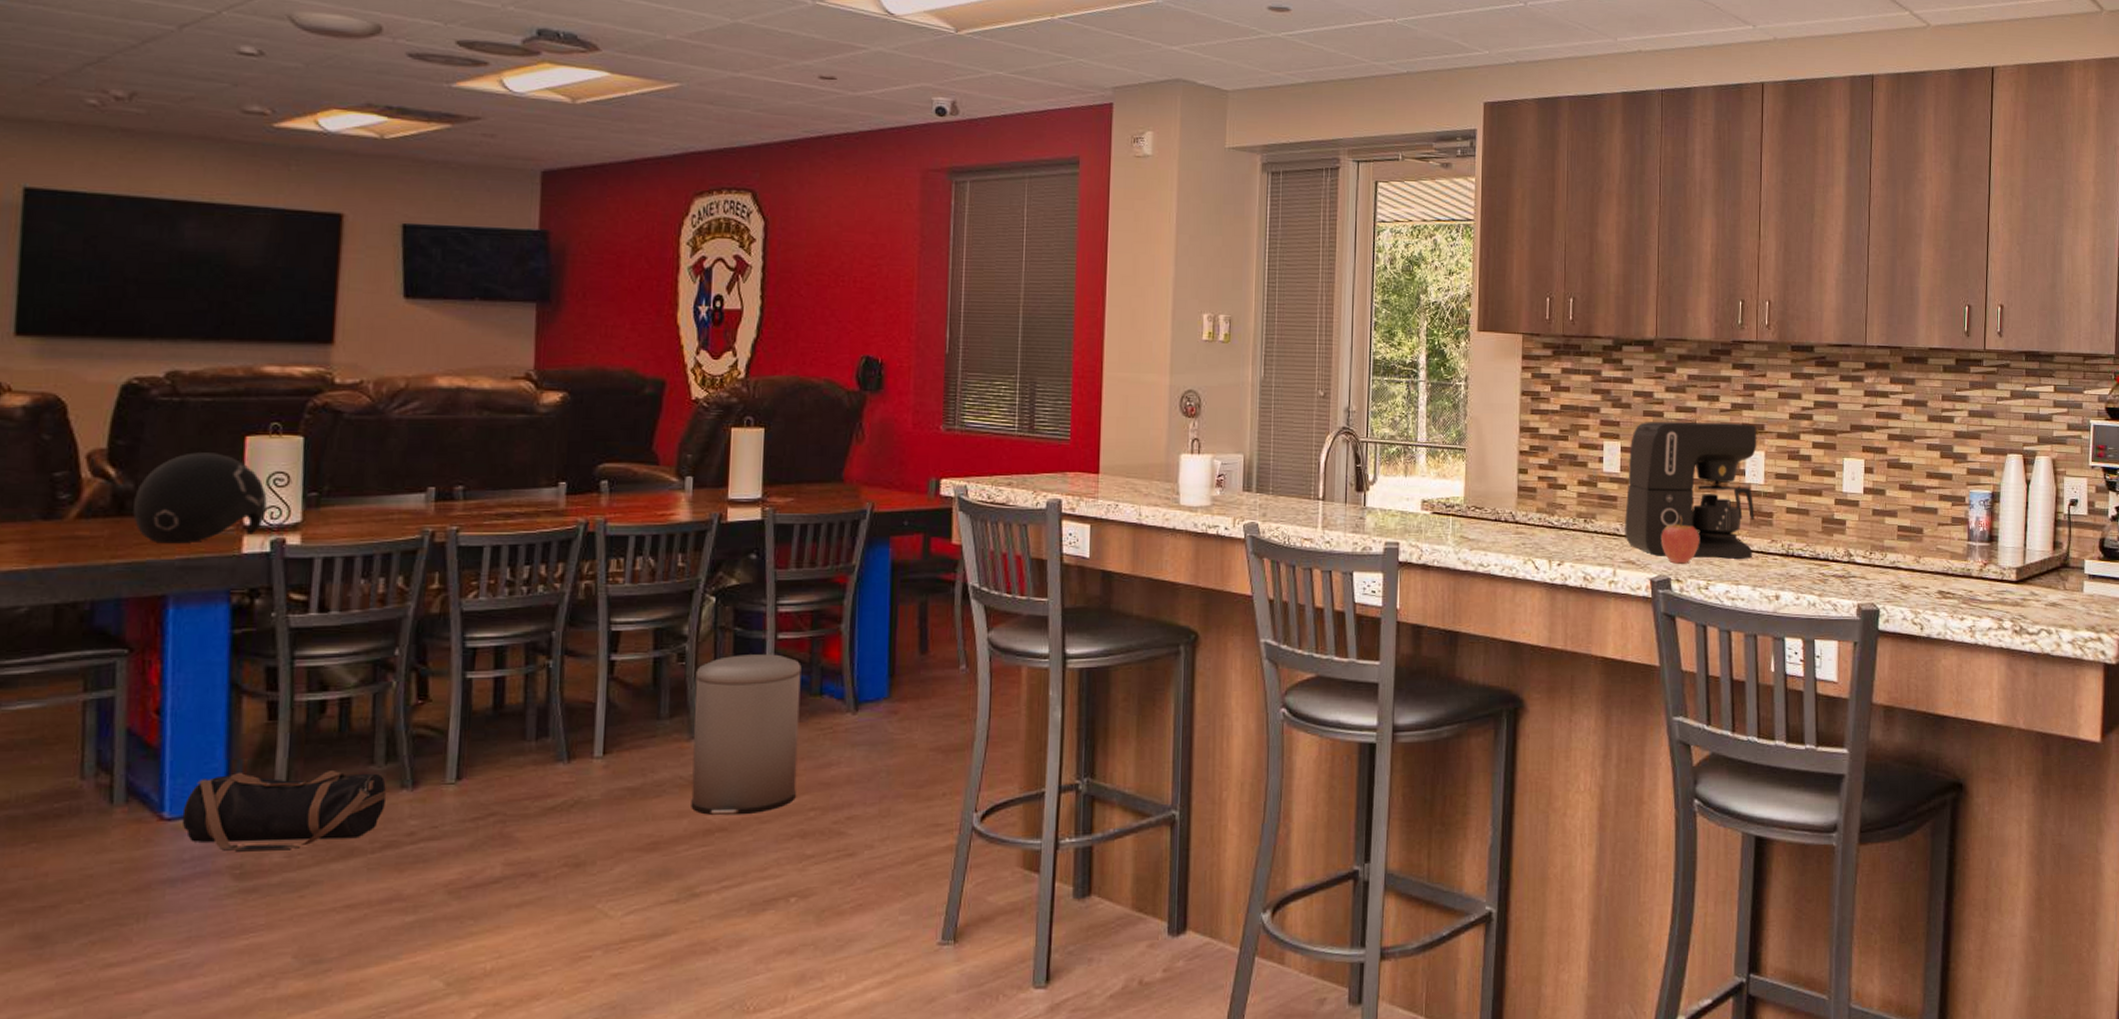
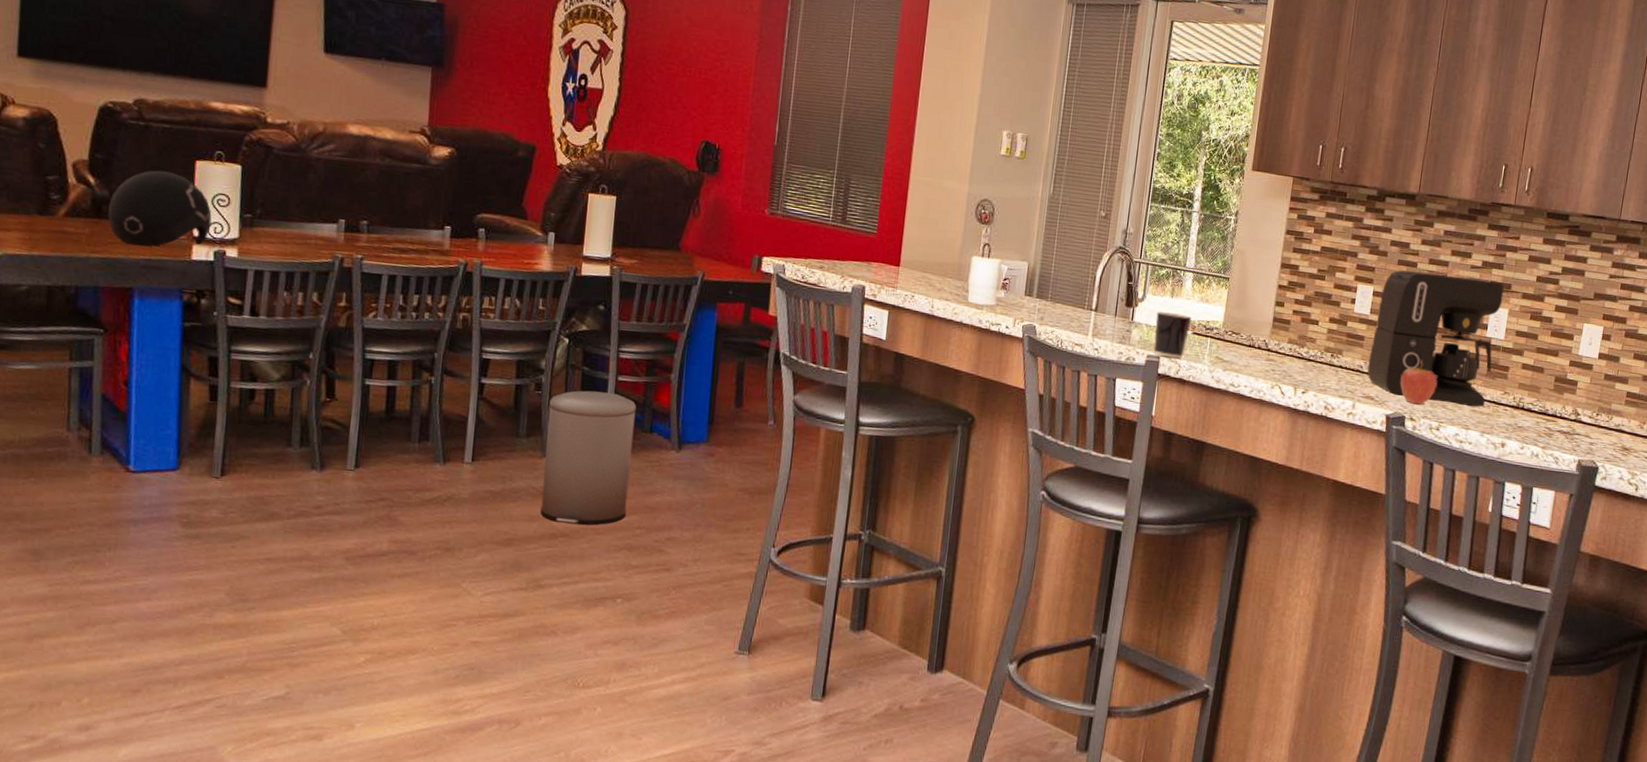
duffel bag: present [181,769,387,852] -> none [143,440,301,508]
mug: none [1390,493,1430,543] -> present [1153,312,1192,359]

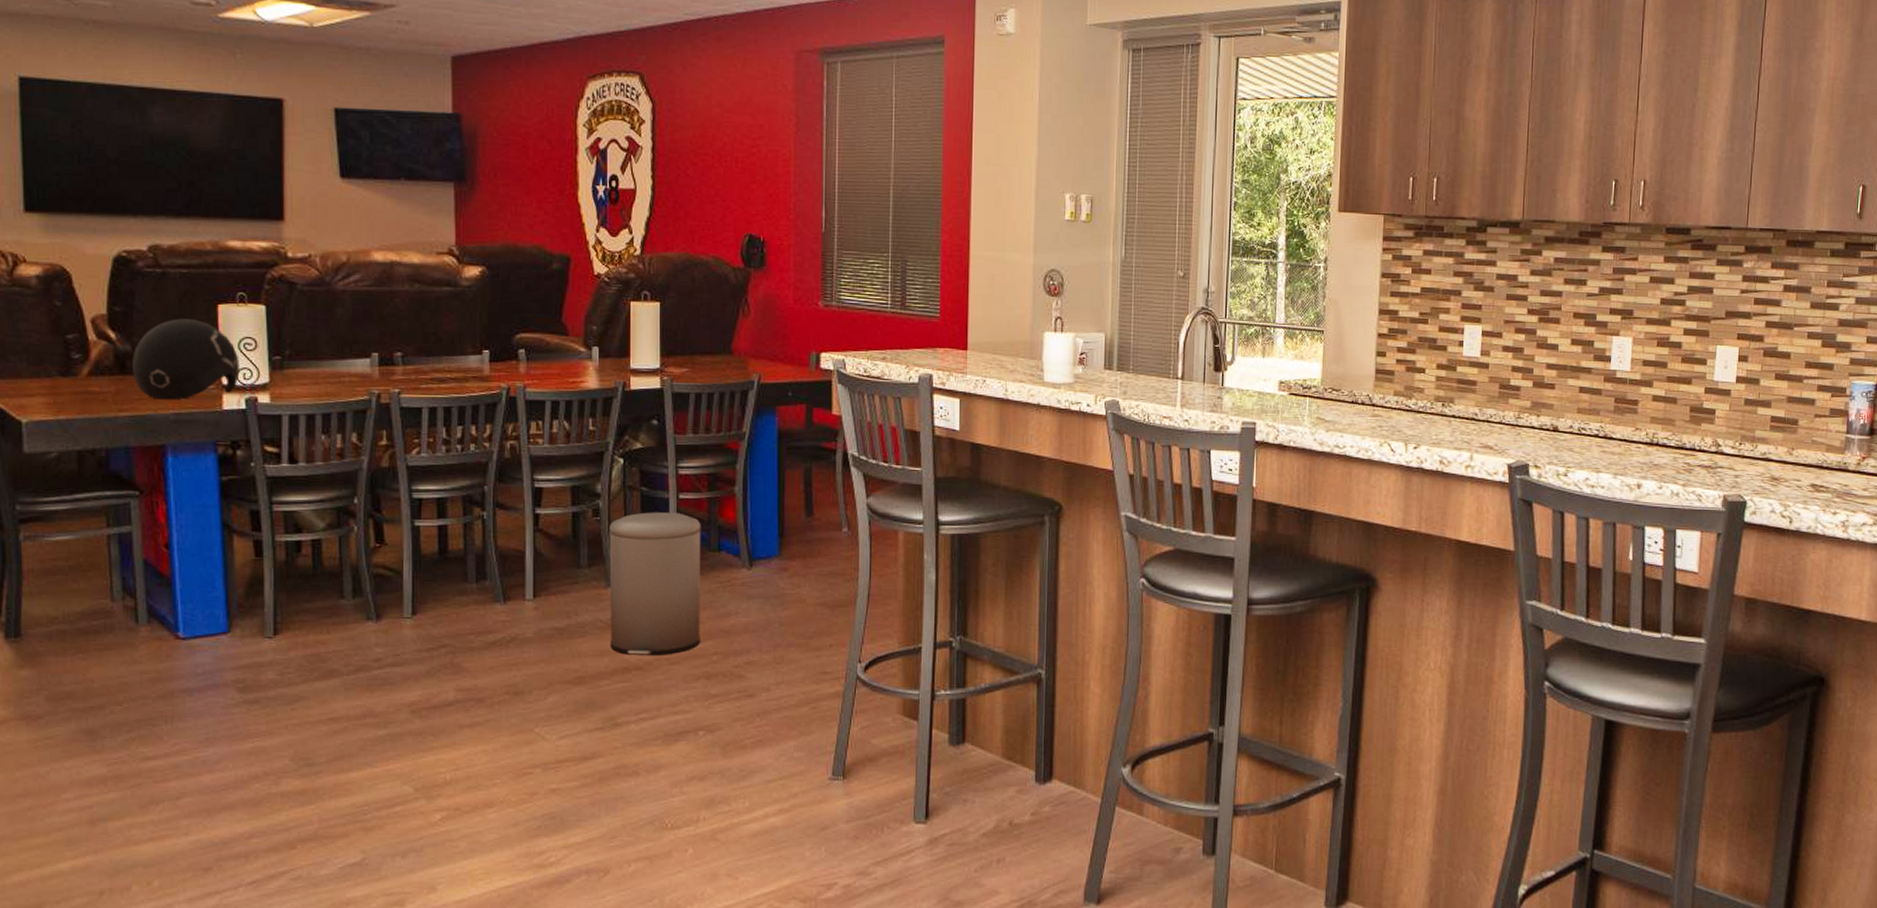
mug: present [1153,312,1192,359] -> none [1248,374,1287,423]
coffee maker: present [1367,270,1504,407] -> none [1483,305,1626,447]
fruit: present [1400,360,1437,406] -> none [1520,401,1560,451]

